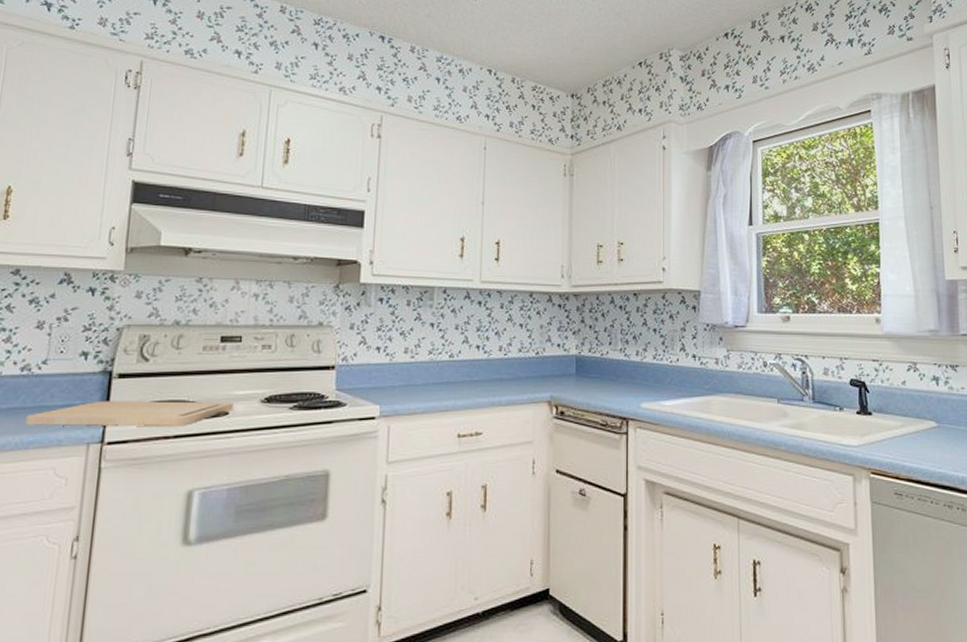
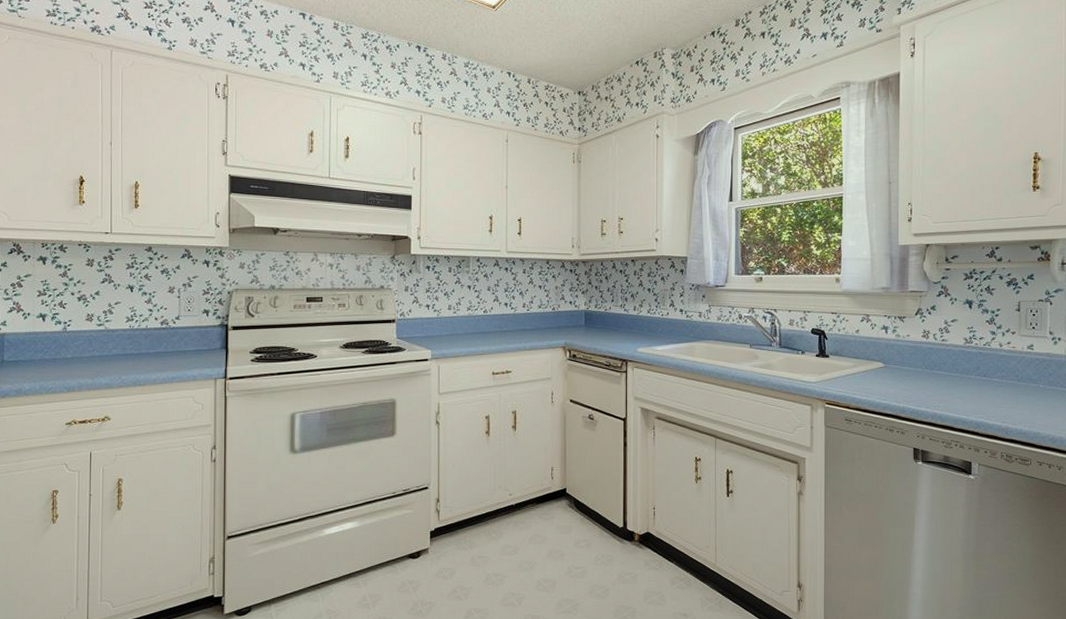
cutting board: present [26,400,233,426] -> none [169,347,320,366]

